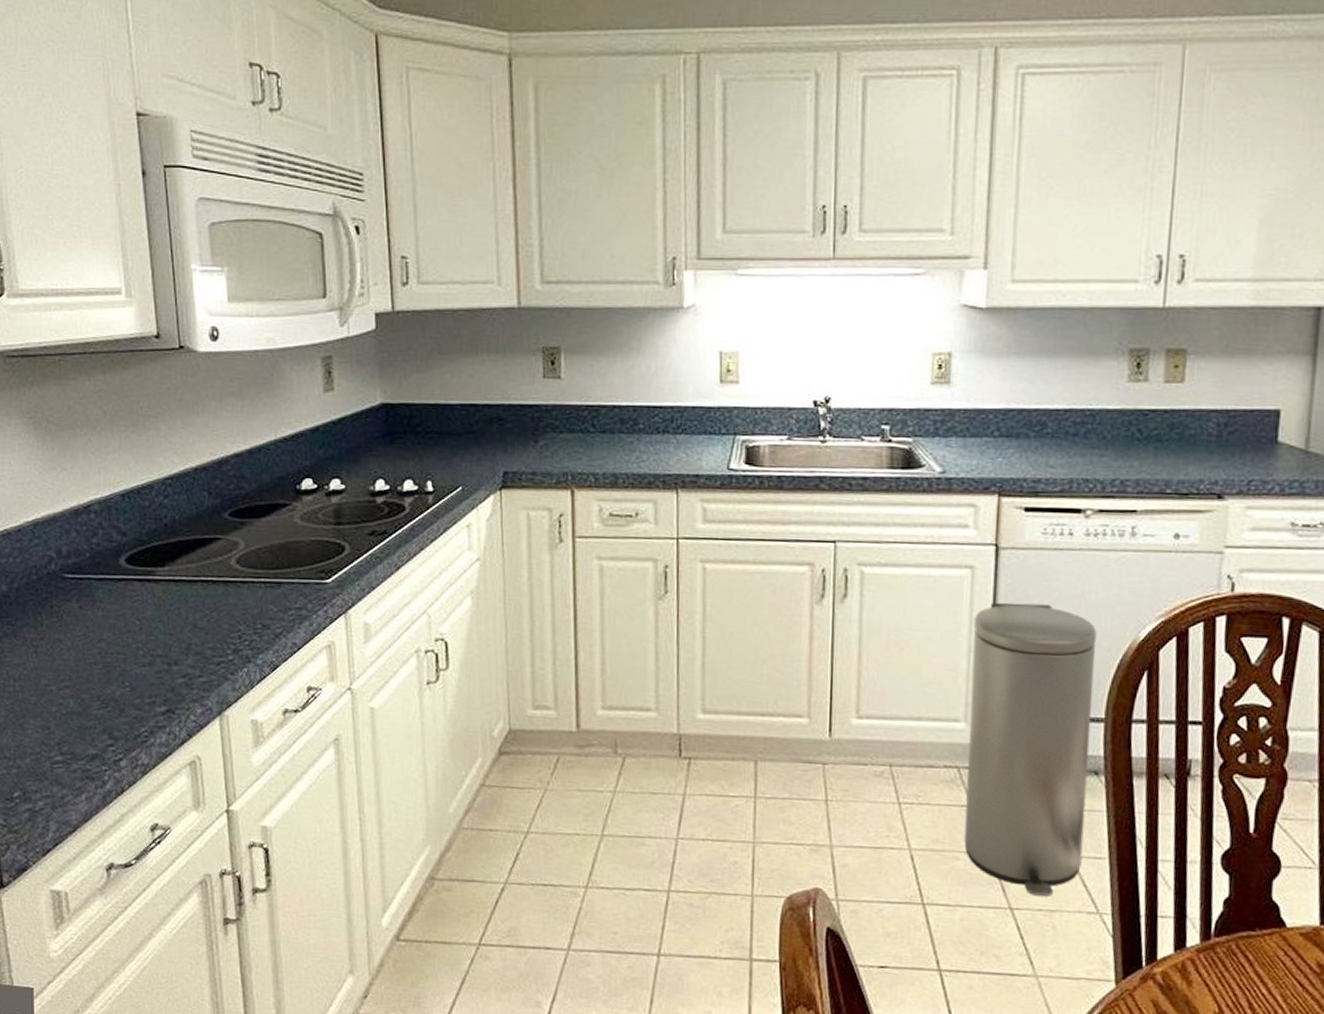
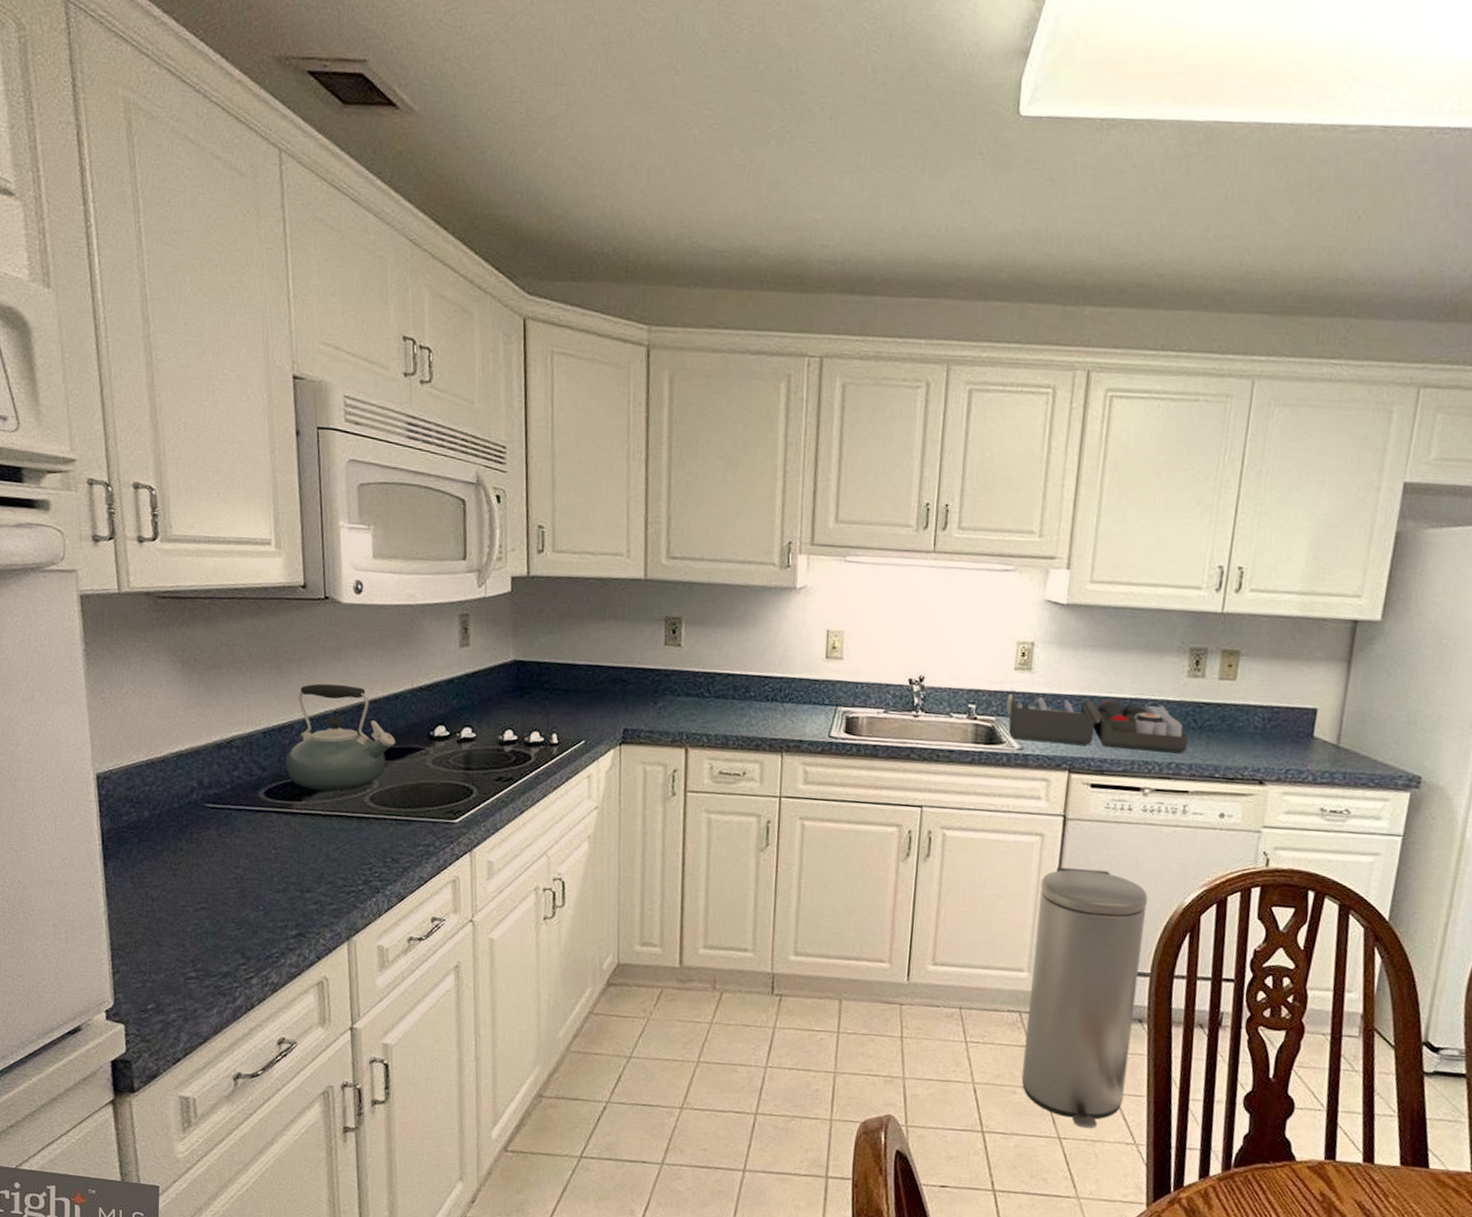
kettle: none [145,439,261,556] -> present [284,683,396,792]
tool set: none [924,405,1134,469] -> present [1006,688,1189,754]

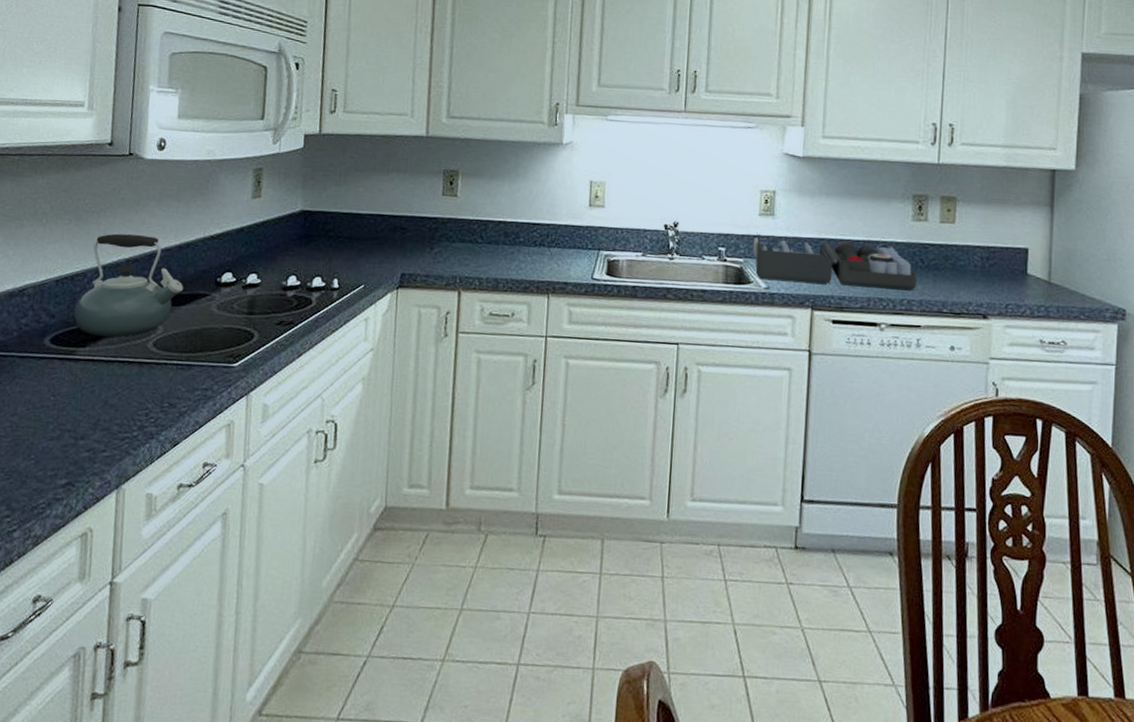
pedal bin: present [1021,867,1148,1129] -> none [780,400,891,670]

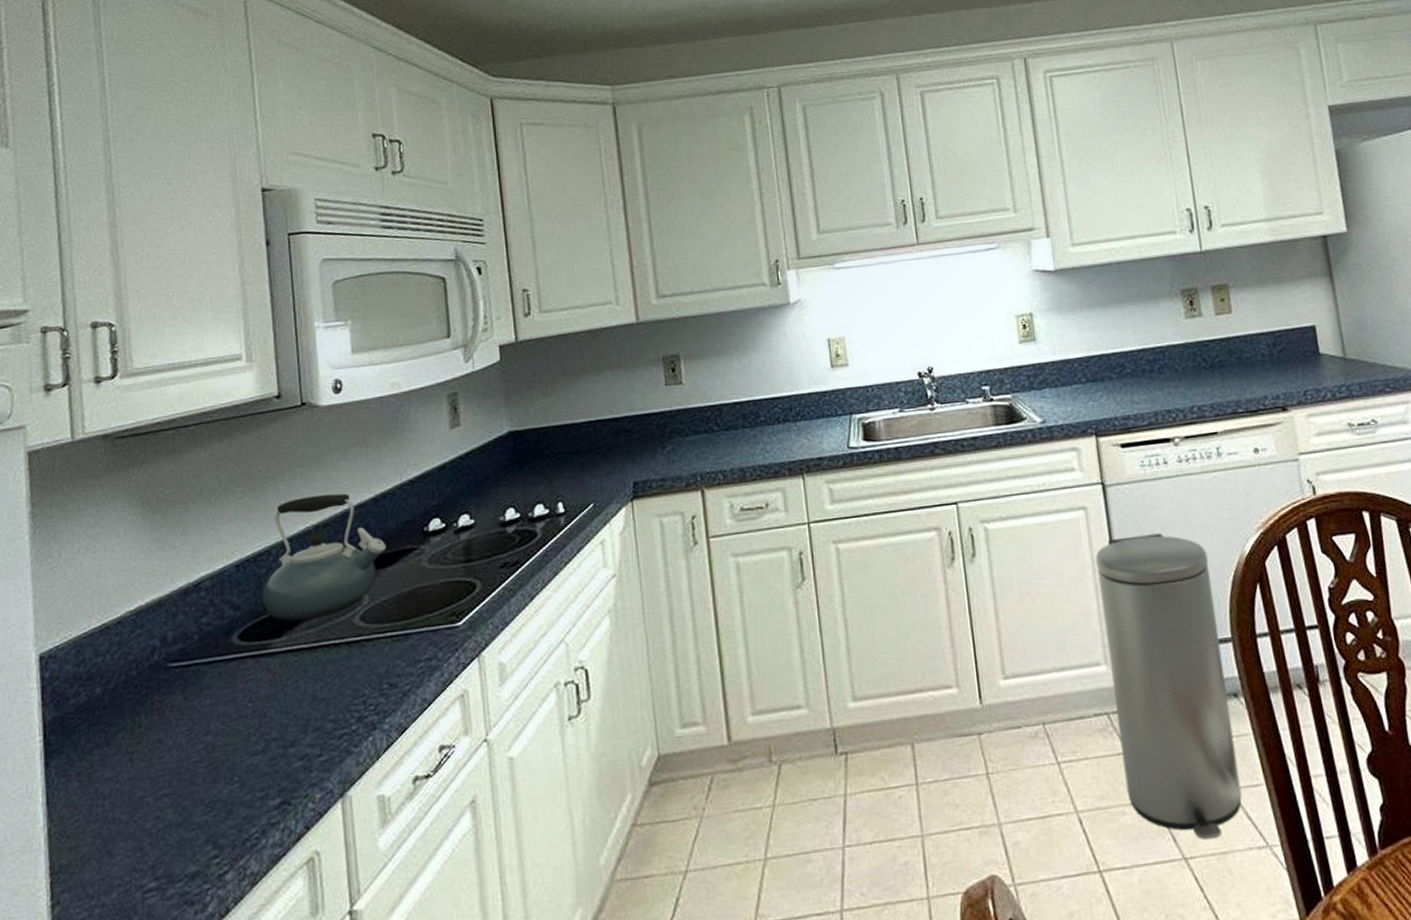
tool set: present [753,232,918,291] -> none [1018,350,1204,413]
pedal bin: none [780,400,891,670] -> present [1095,533,1242,841]

